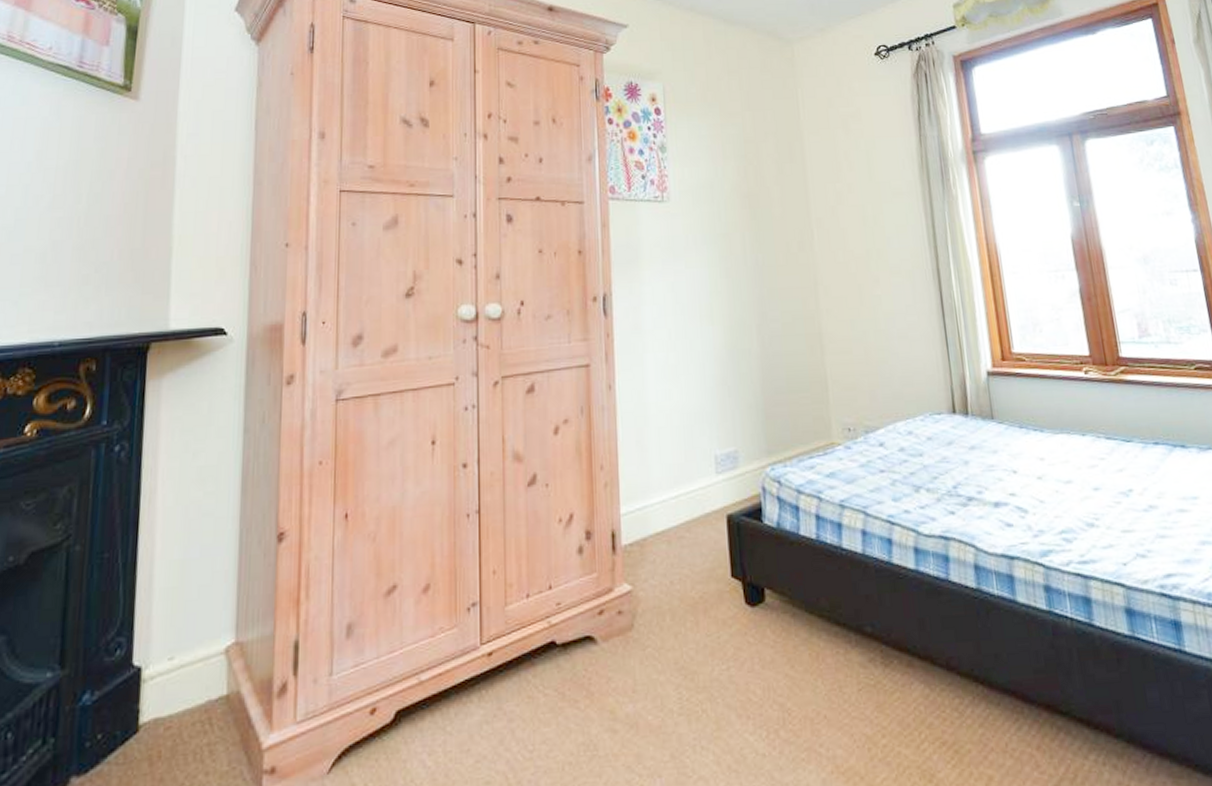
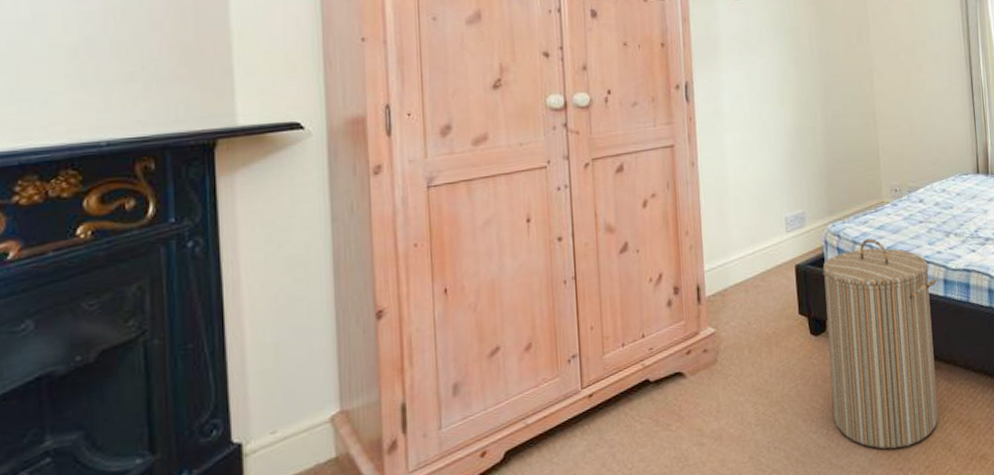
laundry hamper: none [760,488,913,770] -> present [822,238,939,449]

